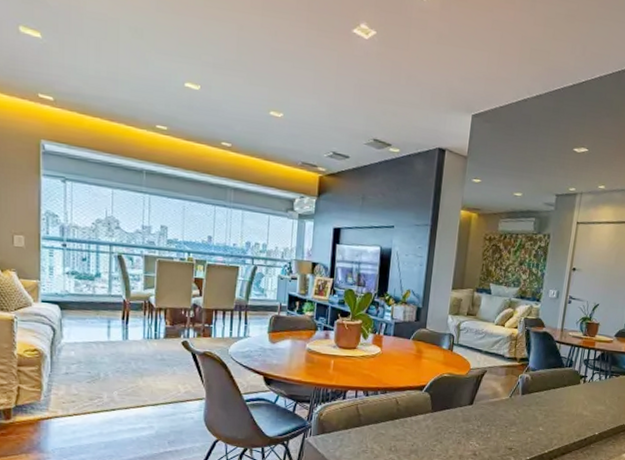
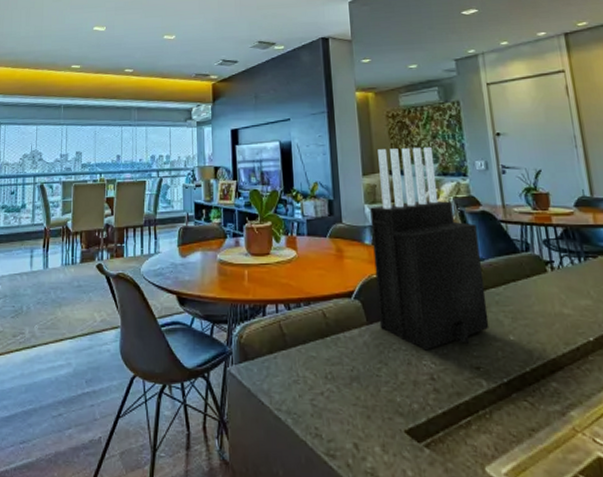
knife block: none [441,268,537,434] -> present [370,147,489,351]

